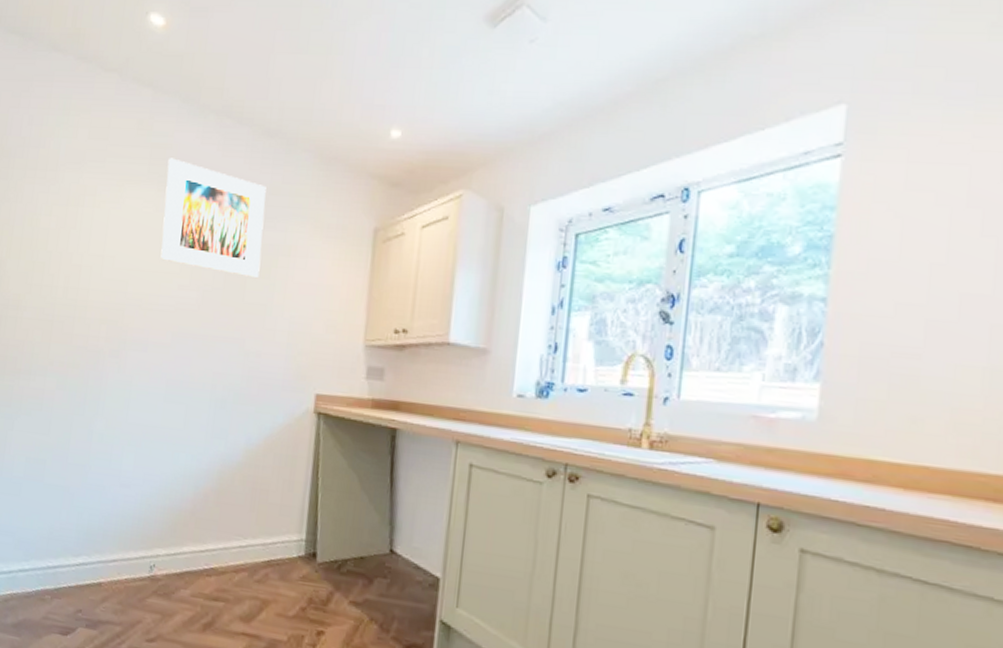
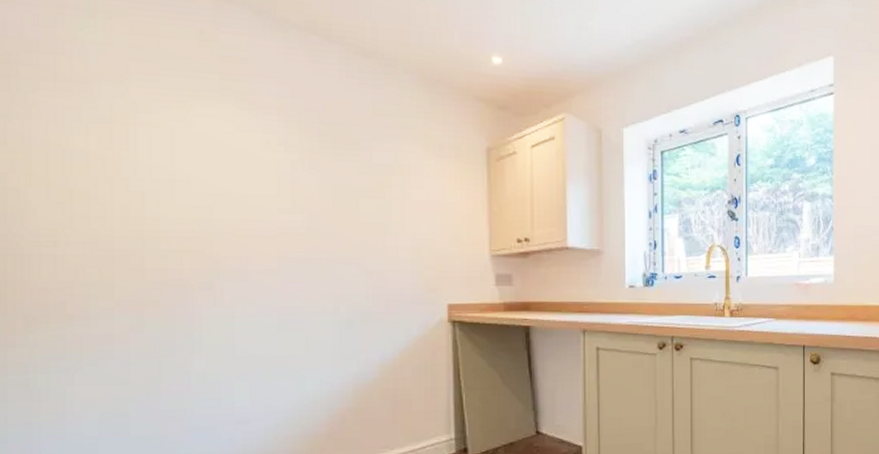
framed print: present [160,158,267,279] -> none [245,73,372,199]

